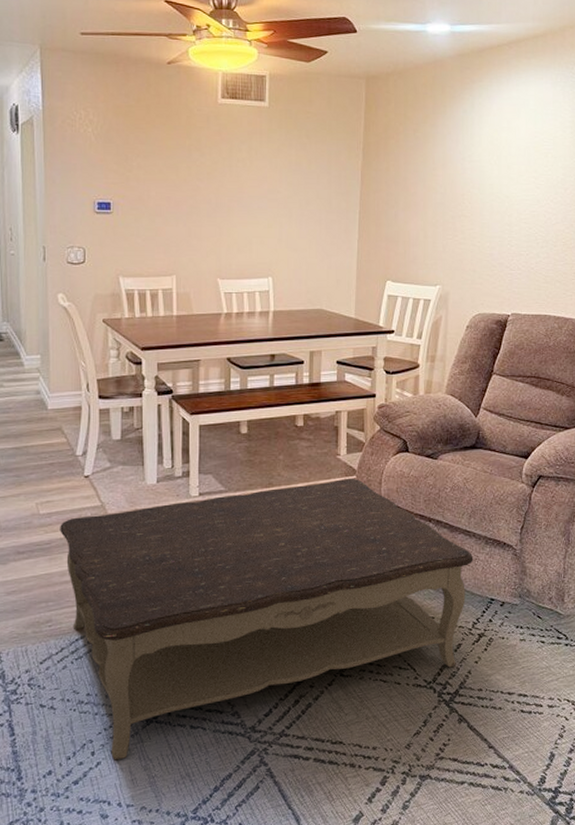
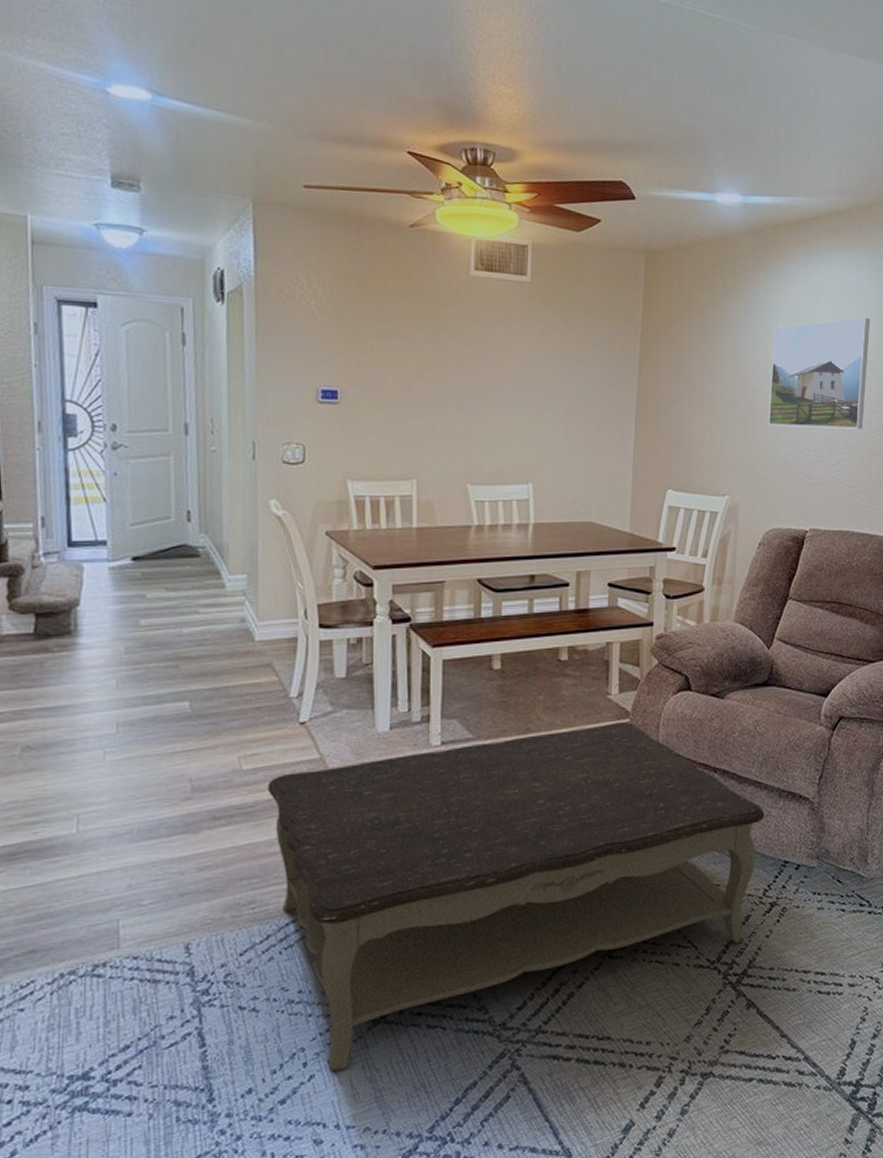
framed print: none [474,128,565,226] -> present [768,318,871,429]

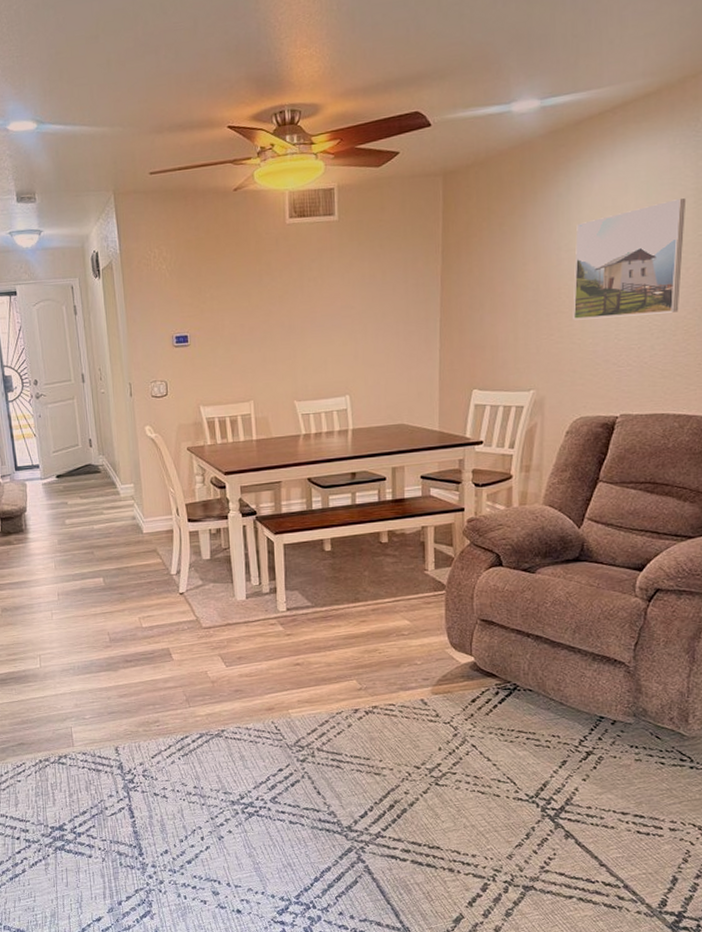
coffee table: present [267,721,765,1072] -> none [161,593,579,846]

